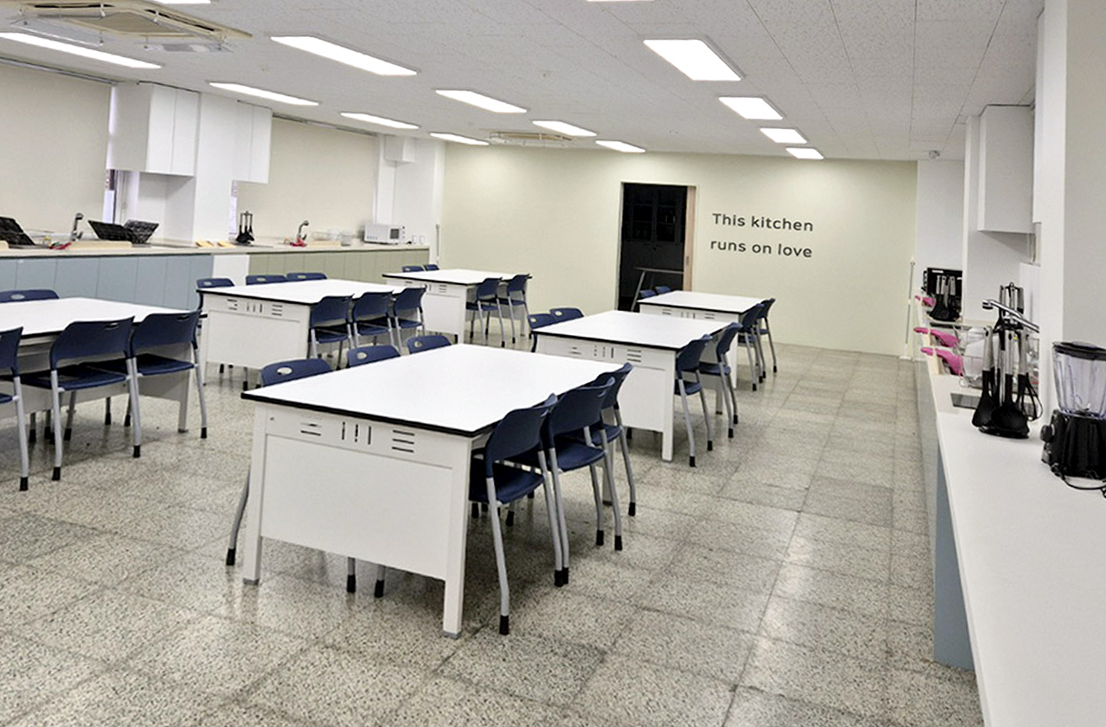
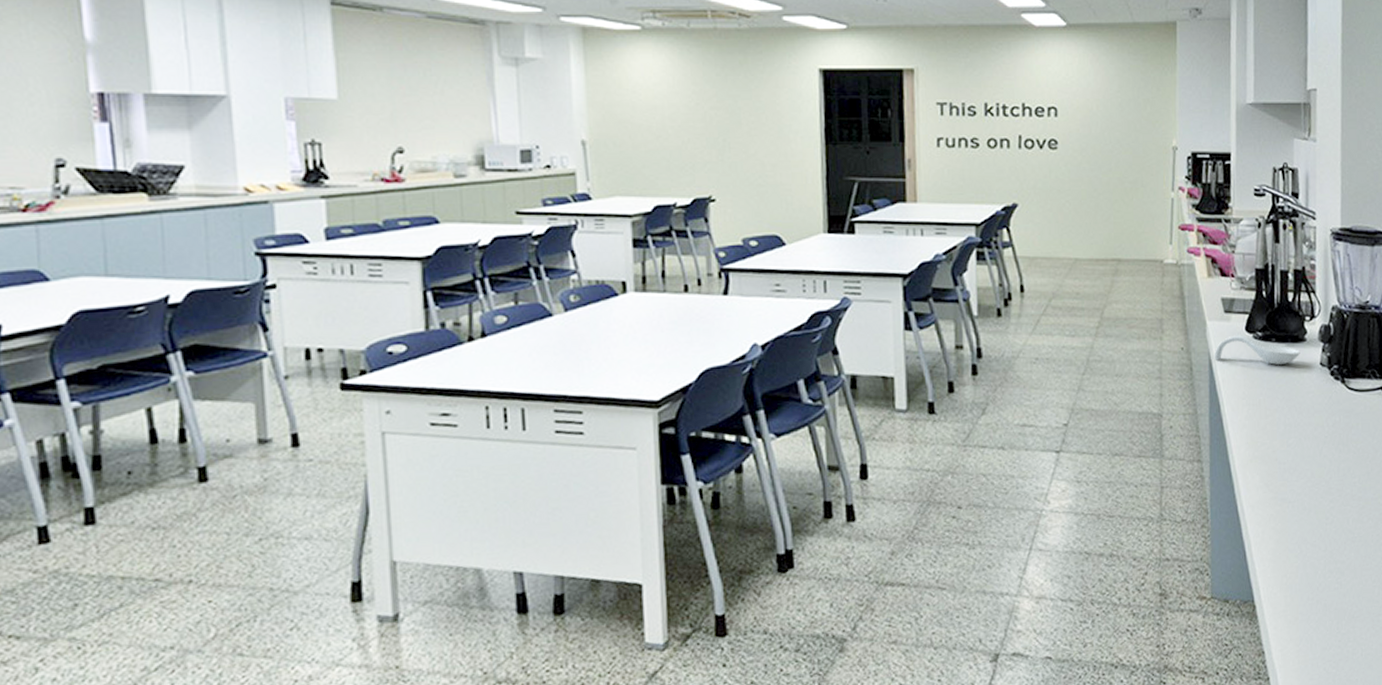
spoon rest: none [942,427,1023,457] -> present [1214,335,1300,365]

